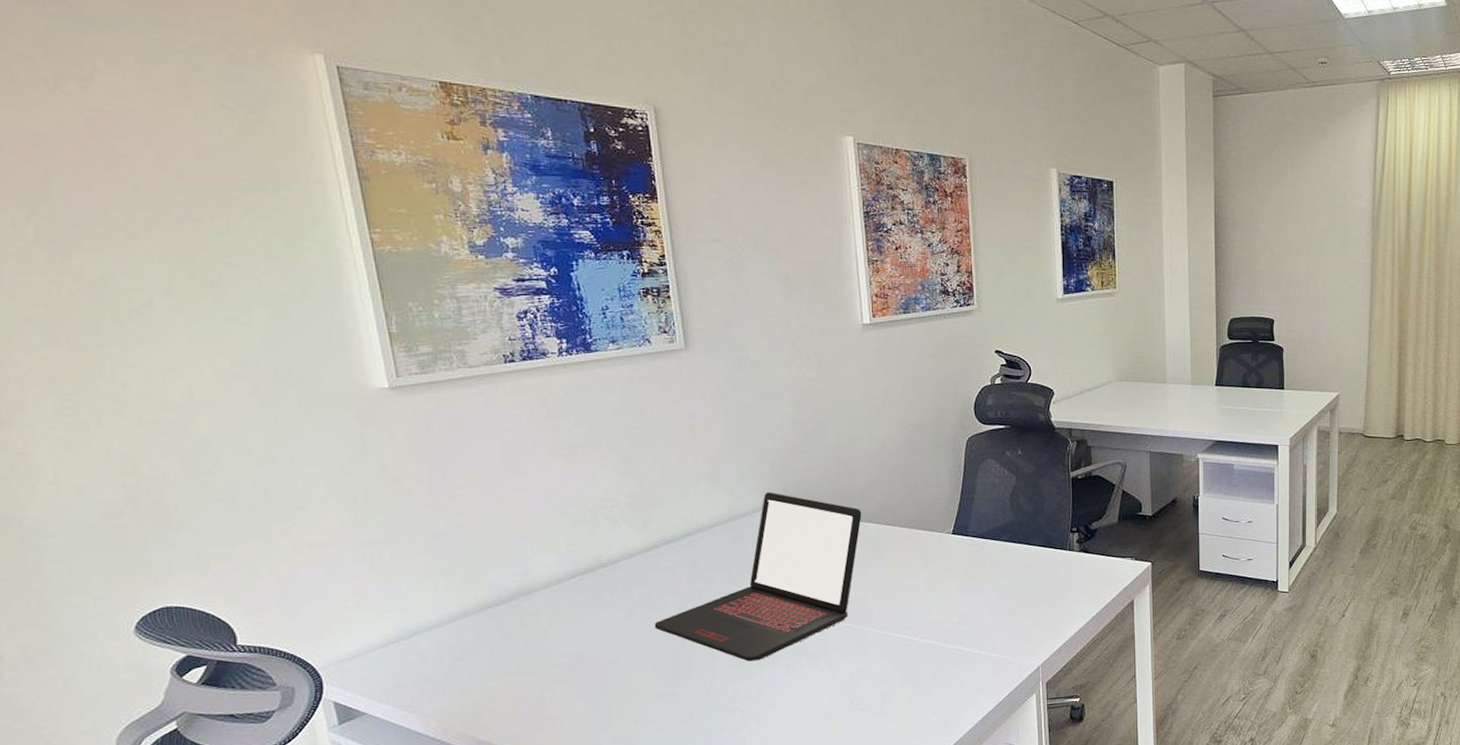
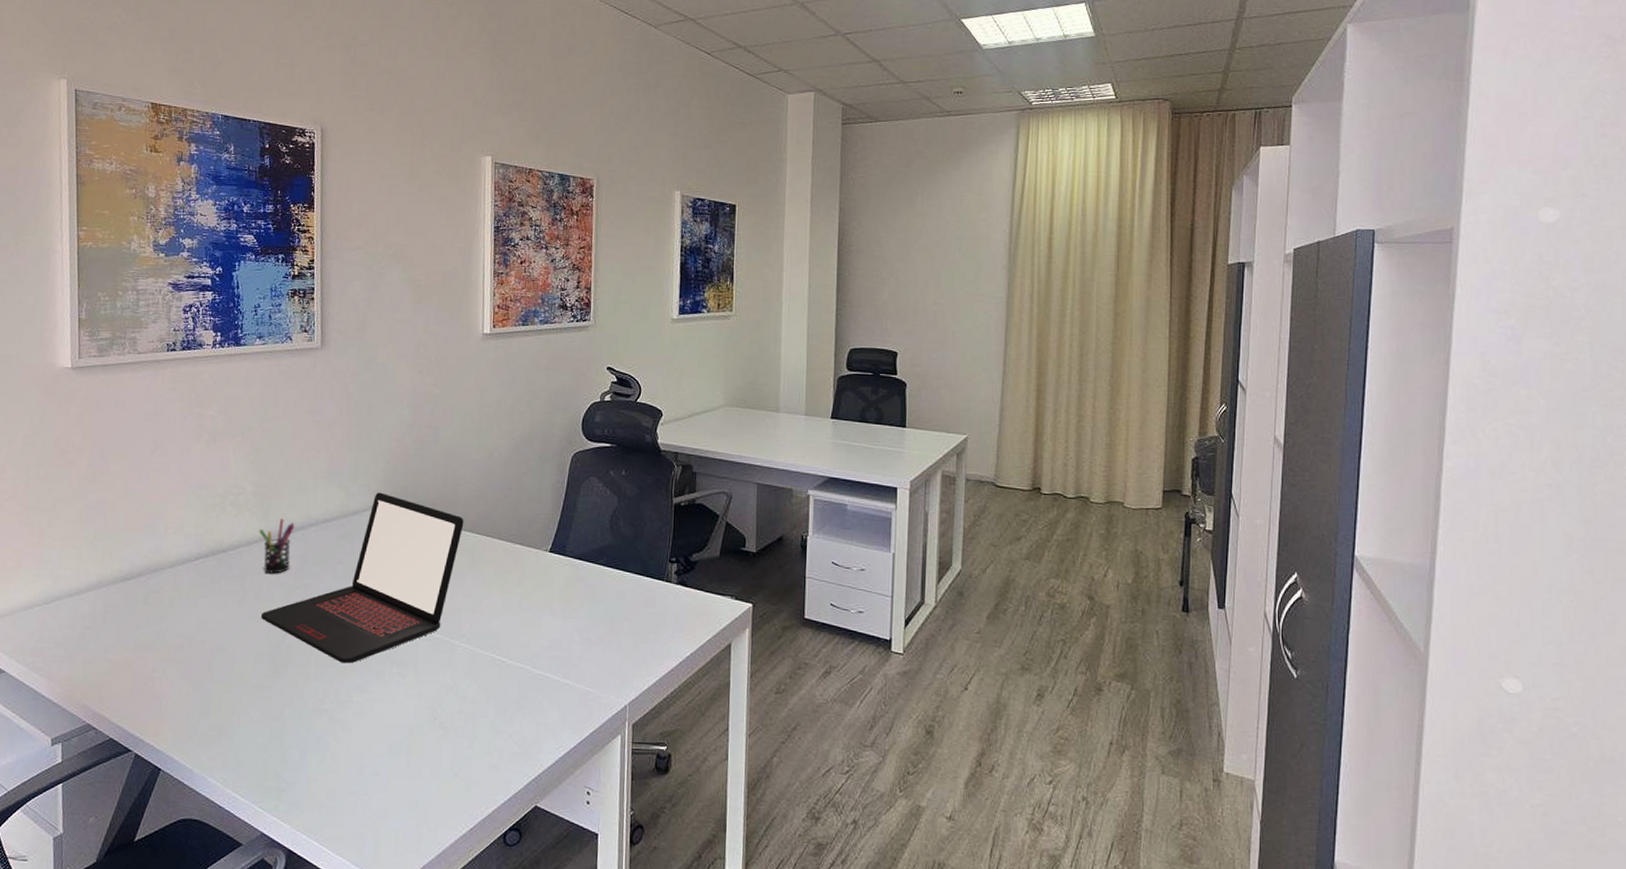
pen holder: none [641,528,681,583] -> present [259,519,295,574]

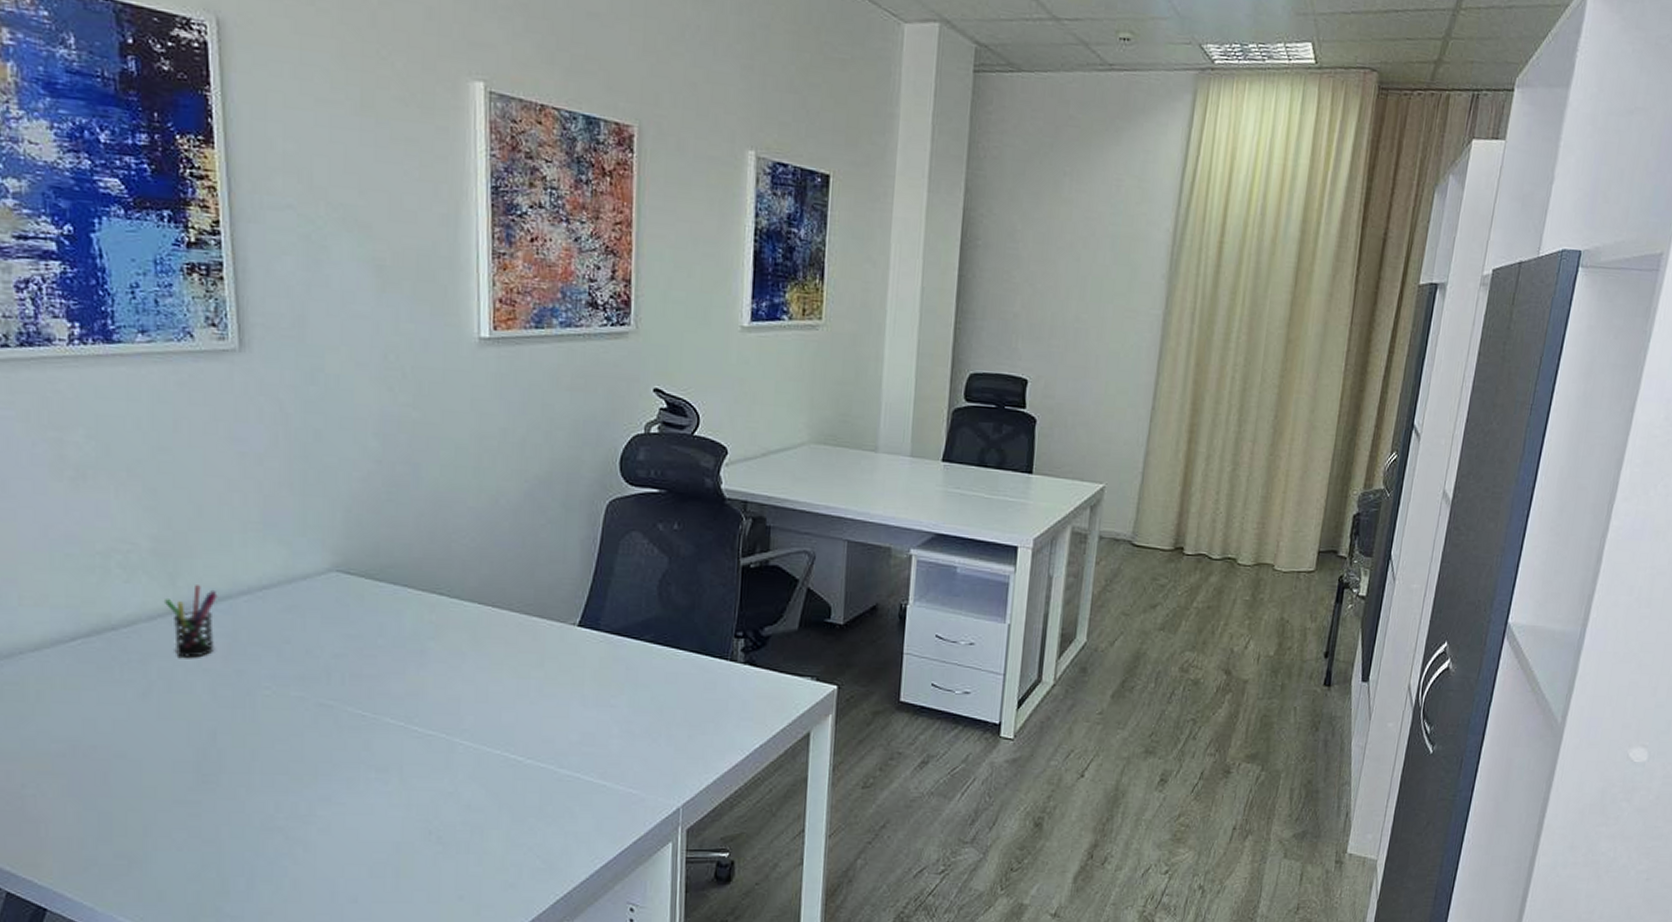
laptop: present [260,492,464,664] -> none [176,549,461,770]

